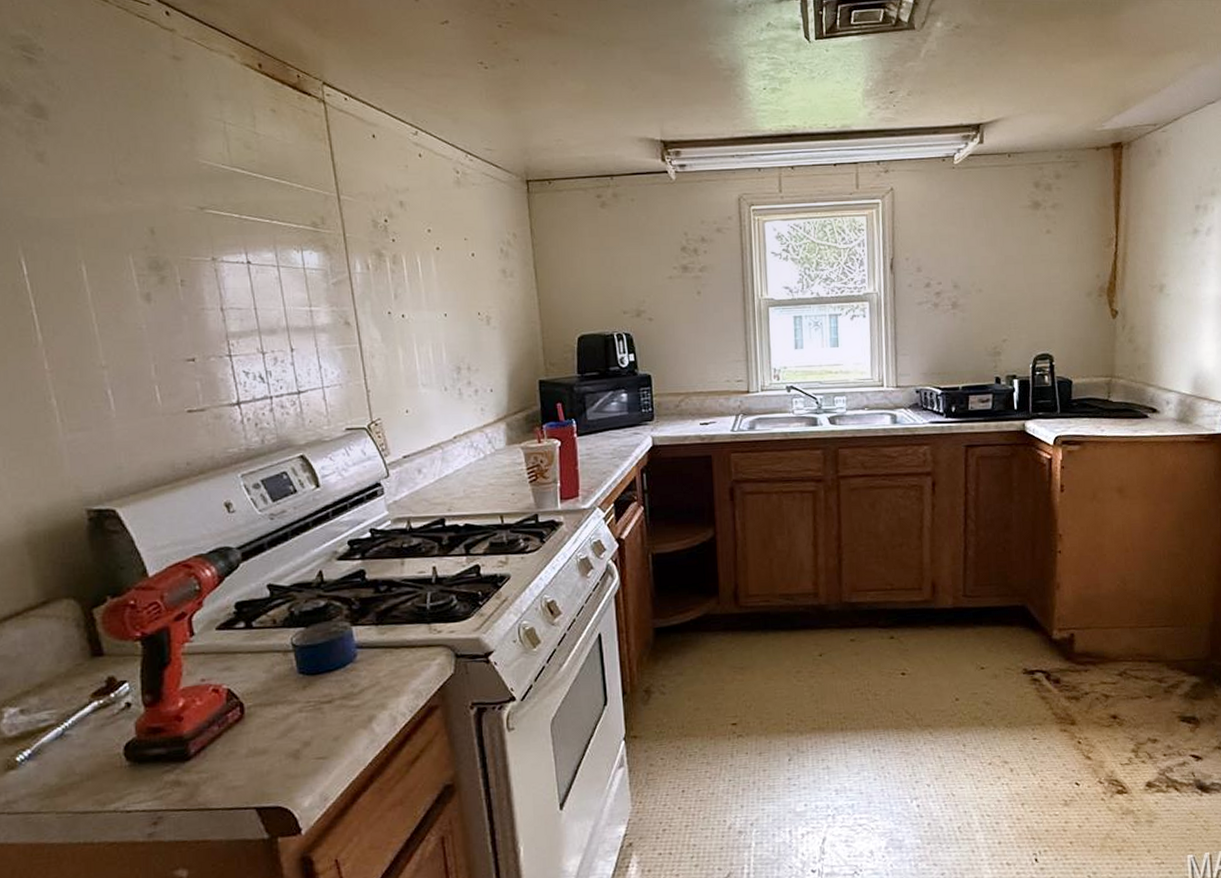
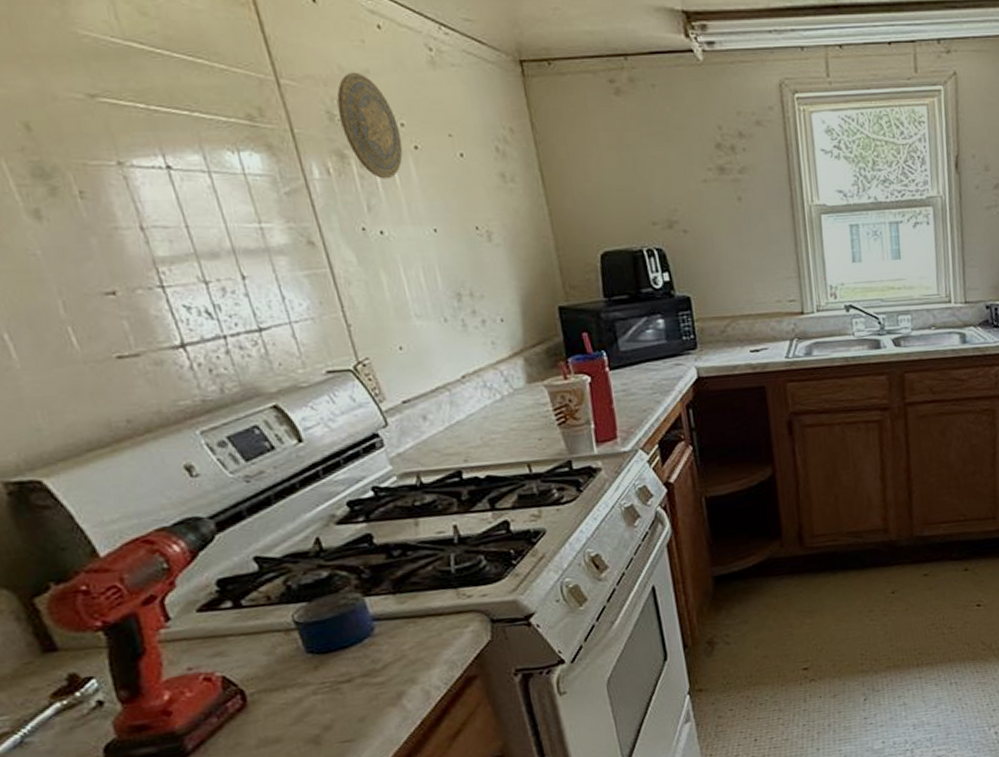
decorative plate: none [381,190,428,273] -> present [336,72,403,179]

